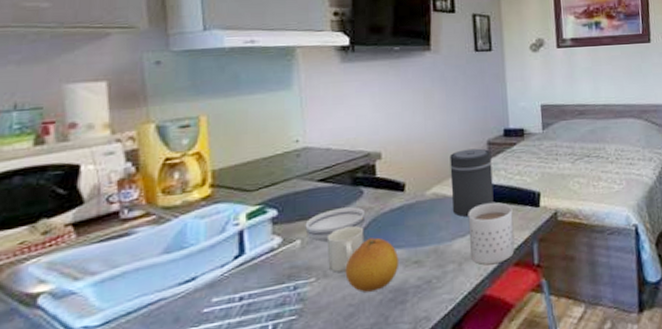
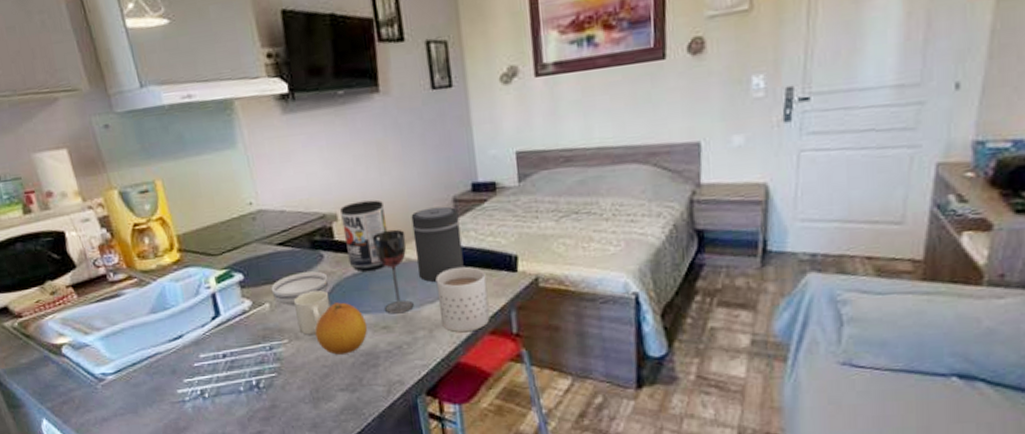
food container: none [385,141,427,207] -> present [340,200,388,271]
wineglass: none [412,167,446,249] -> present [372,229,414,314]

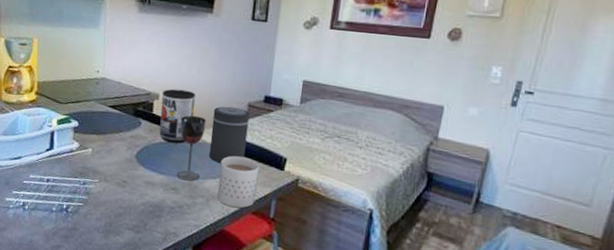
bowl: present [271,271,329,306] -> none [96,131,141,156]
cup: present [293,290,331,336] -> none [109,147,138,182]
fruit: present [314,302,368,355] -> none [120,160,161,202]

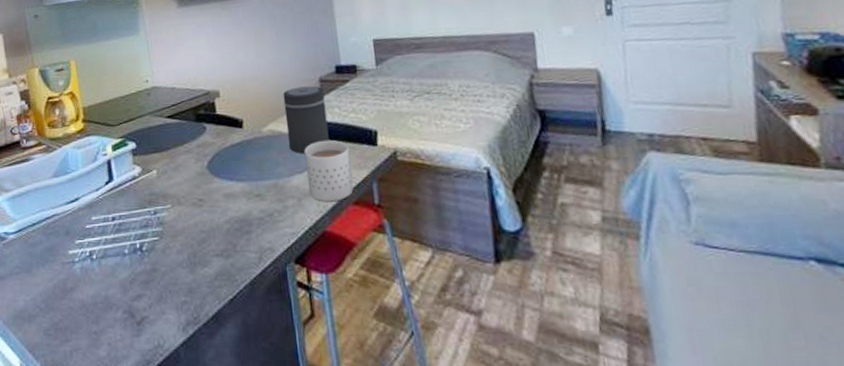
food container: present [159,88,195,143] -> none [222,79,263,143]
wineglass: present [177,115,207,181] -> none [248,105,285,183]

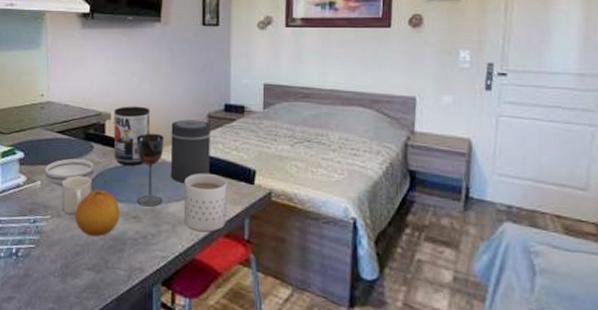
bowl: none [159,141,210,174] -> present [45,158,94,187]
cup: none [177,159,210,202] -> present [61,176,93,216]
fruit: none [195,170,243,221] -> present [74,189,121,236]
food container: none [222,79,263,143] -> present [113,106,151,166]
wineglass: none [248,105,285,183] -> present [136,133,164,207]

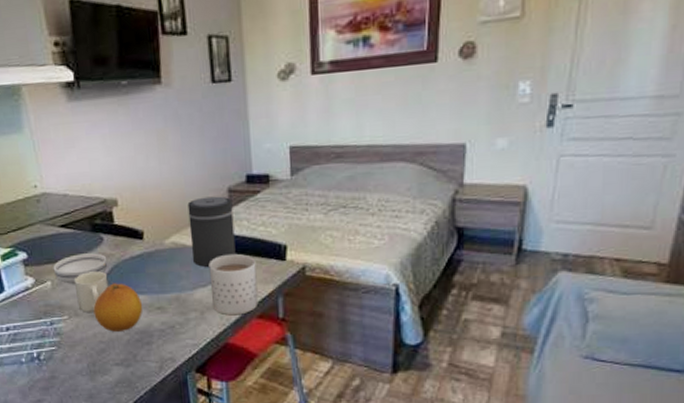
food container: present [113,106,151,166] -> none [121,187,165,255]
wineglass: present [136,133,164,207] -> none [149,216,187,296]

